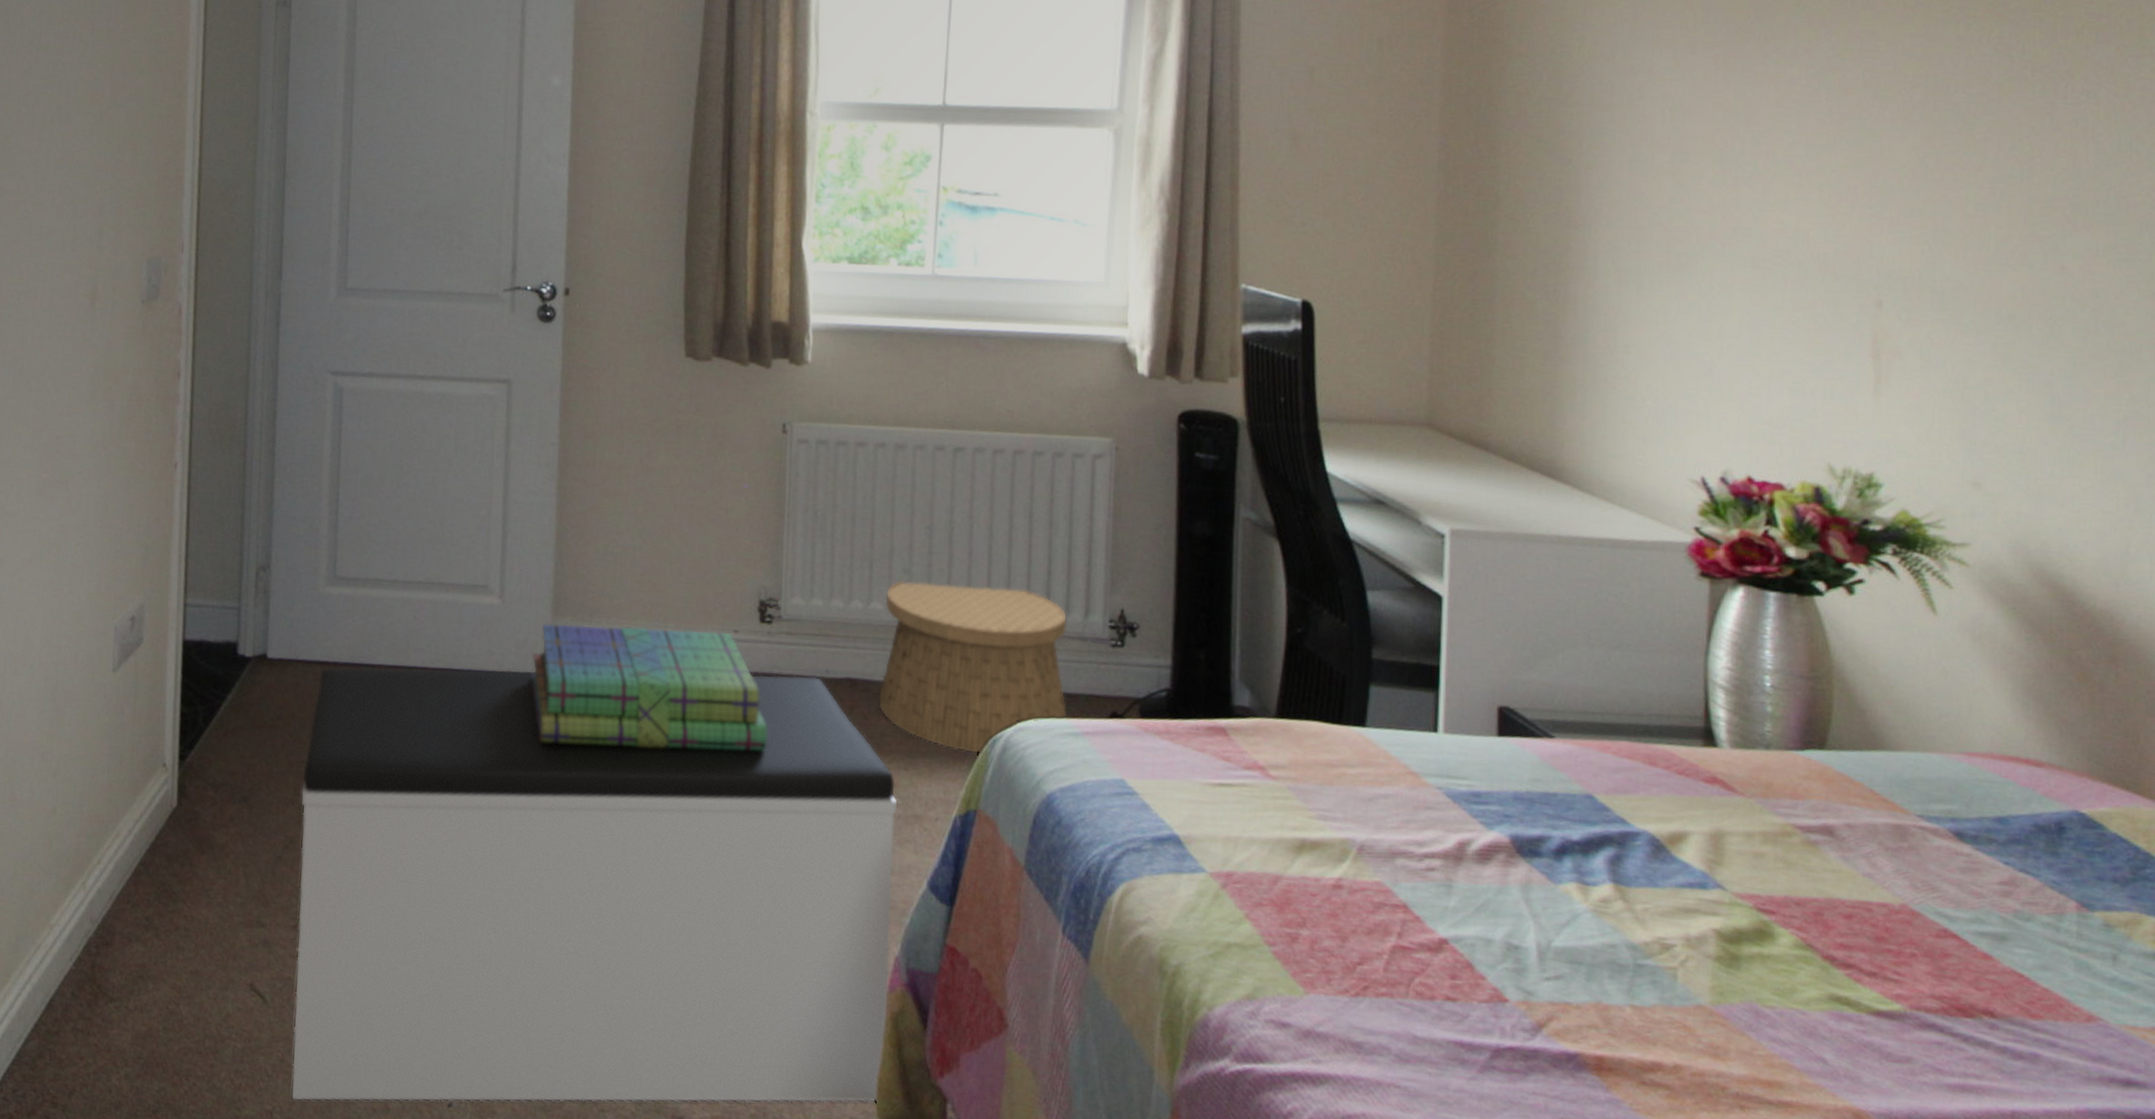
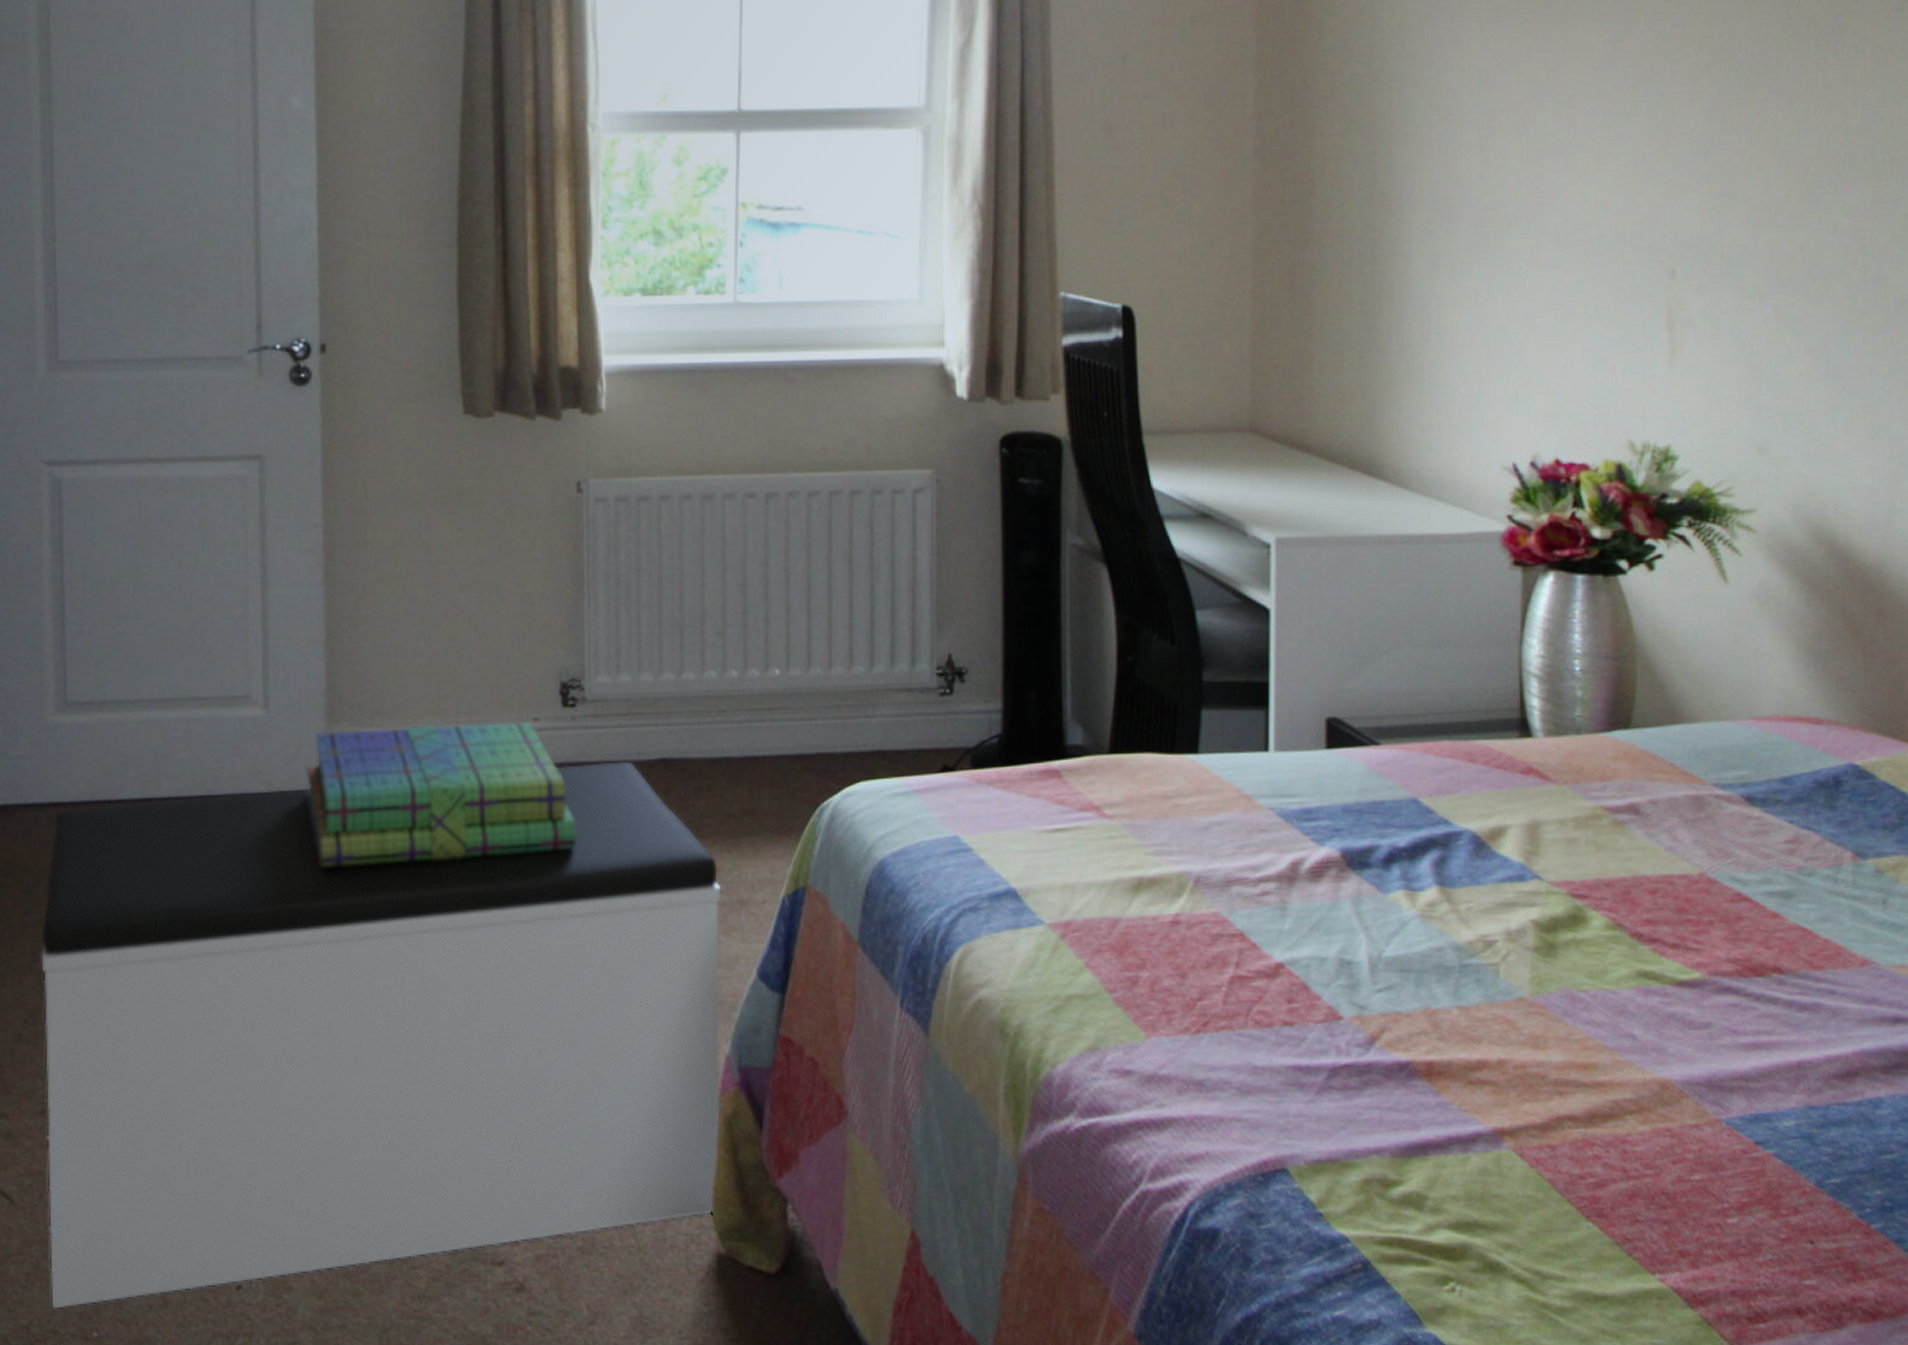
basket: present [878,579,1068,754] -> none [696,641,897,825]

